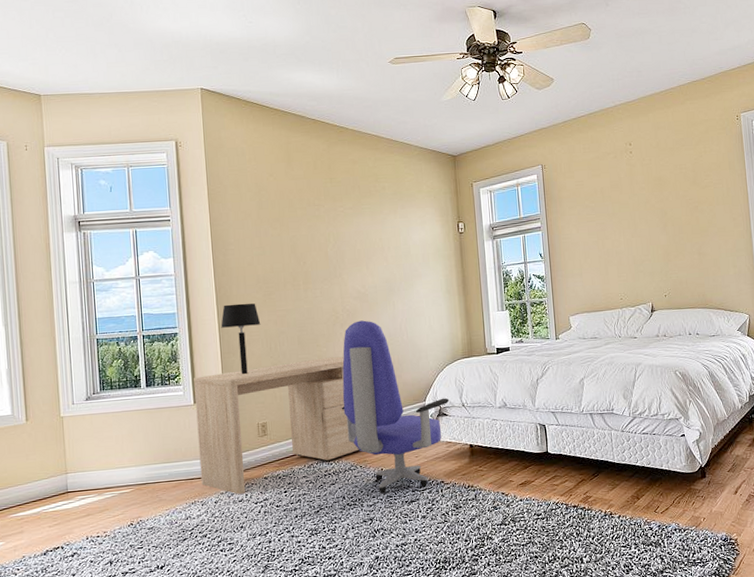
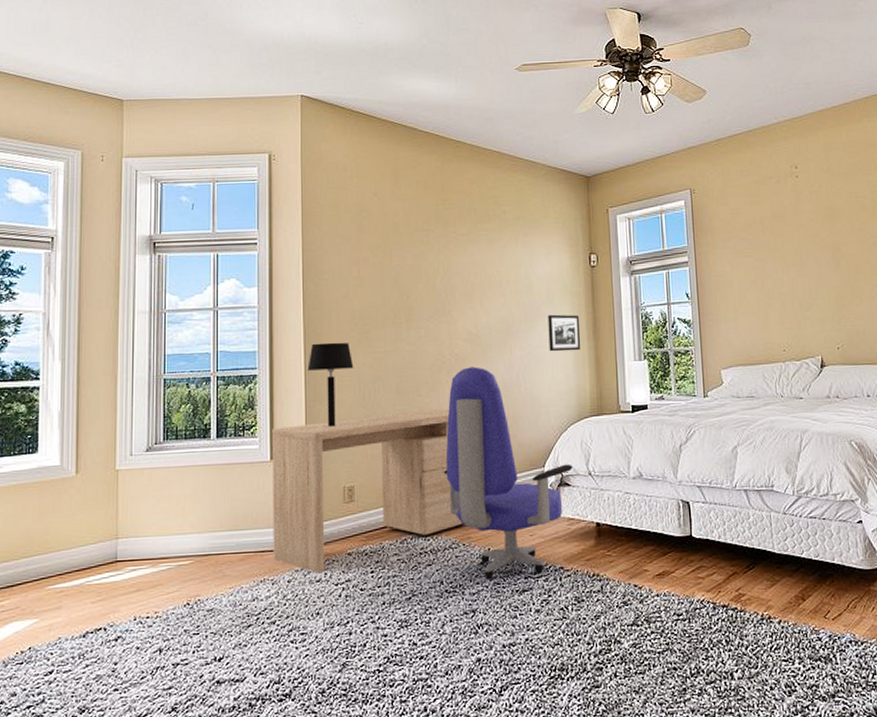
picture frame: none [424,274,453,306] -> present [548,314,581,352]

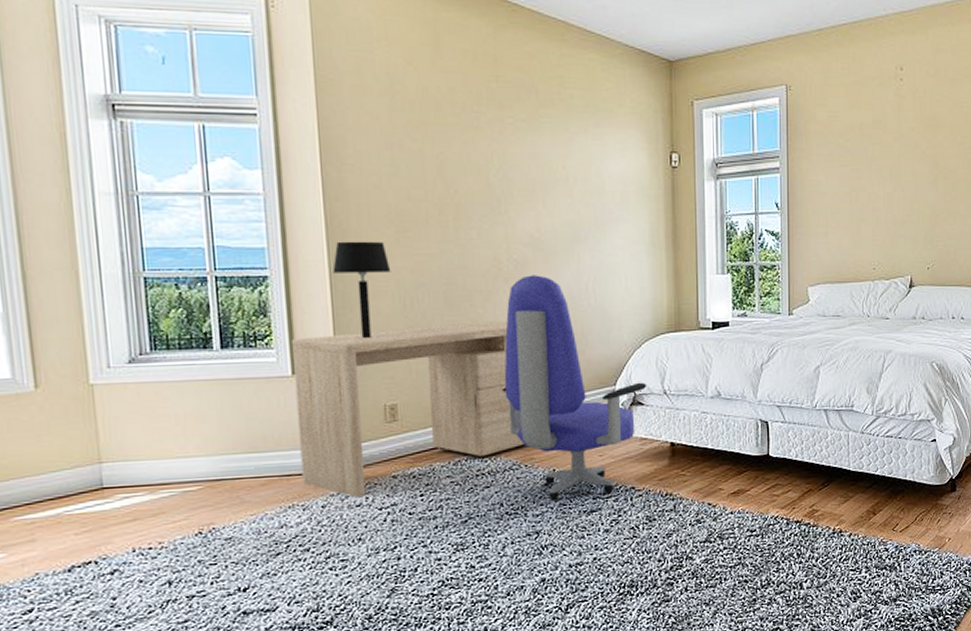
picture frame: present [548,314,581,352] -> none [621,219,659,262]

